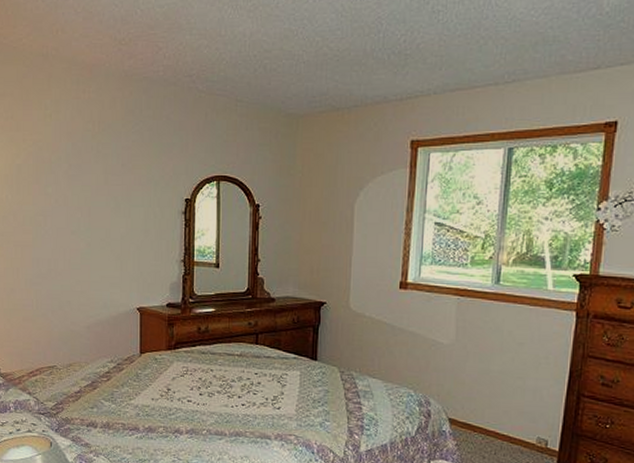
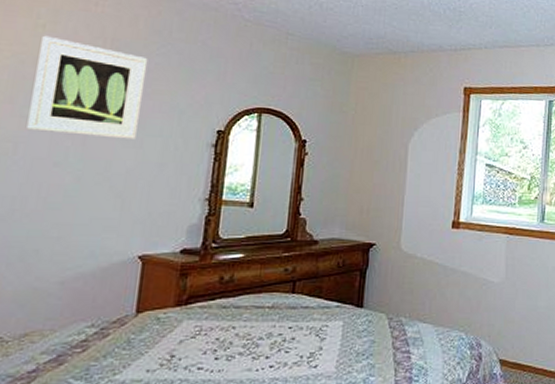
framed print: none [50,124,127,210] -> present [27,35,148,140]

